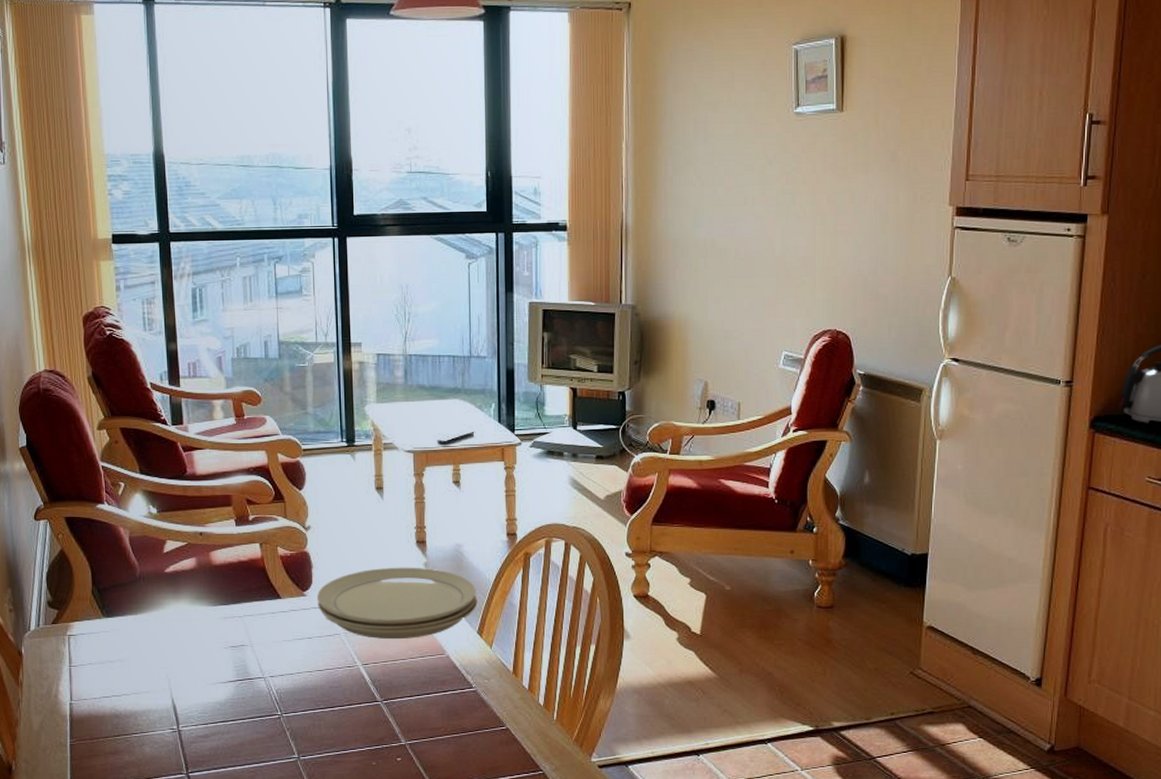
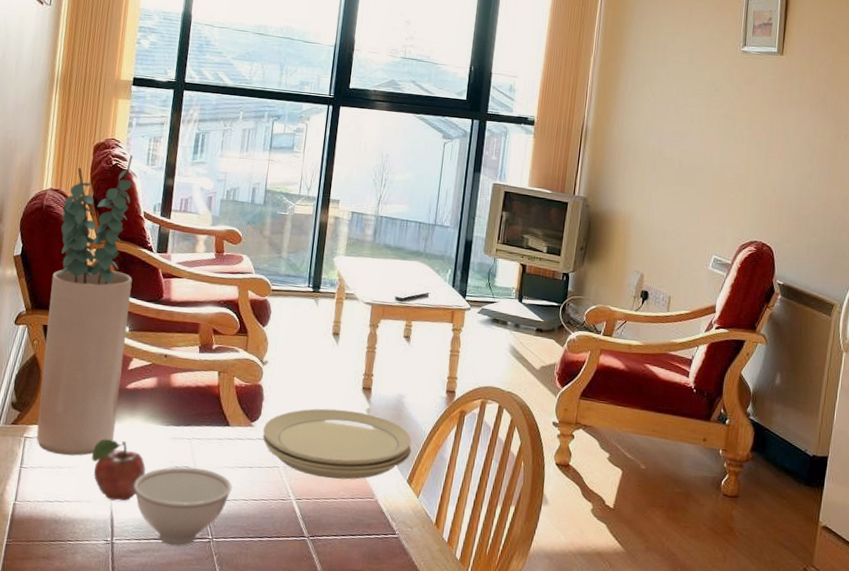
vase: none [61,322,162,649] -> present [36,155,137,456]
fruit: none [141,626,201,688] -> present [91,438,146,501]
bowl: none [191,645,294,726] -> present [133,466,232,546]

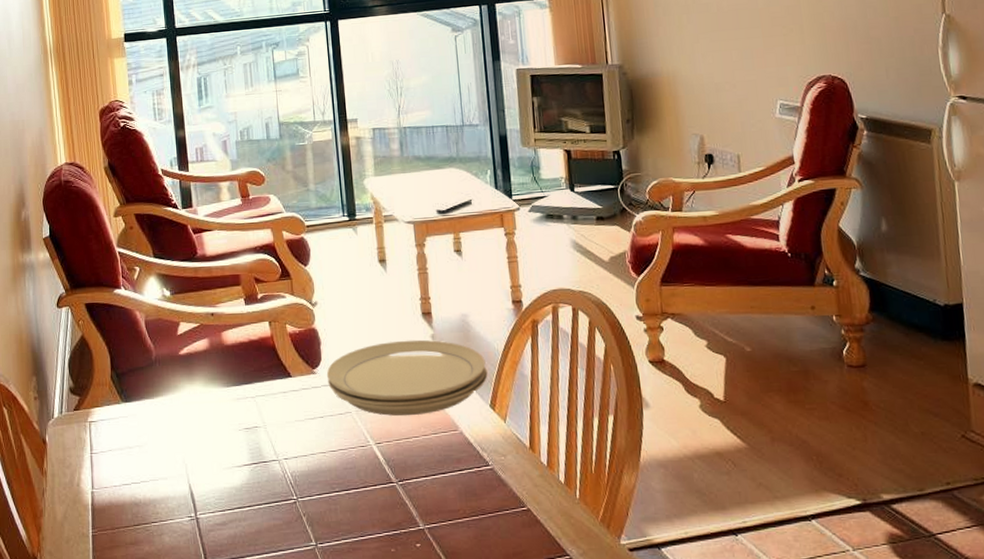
vase: present [36,155,137,456] -> none [80,114,178,435]
fruit: present [91,438,146,501] -> none [158,409,216,474]
bowl: present [133,466,232,546] -> none [206,426,307,512]

